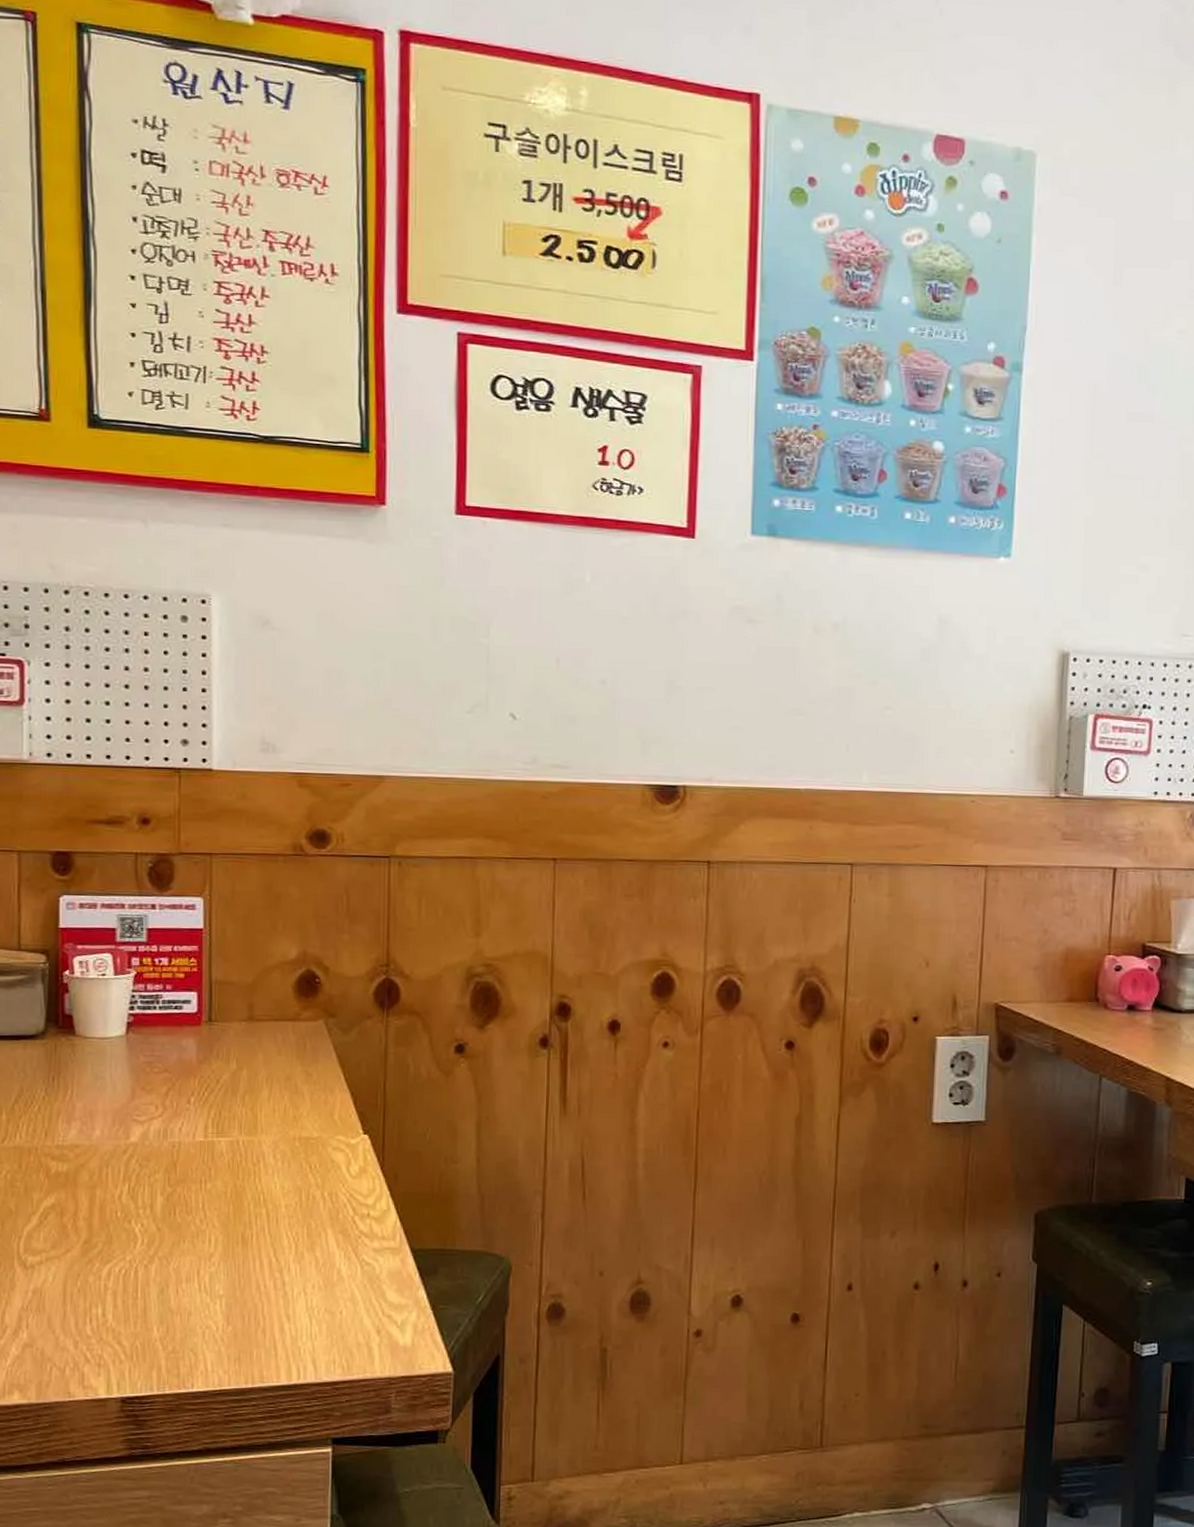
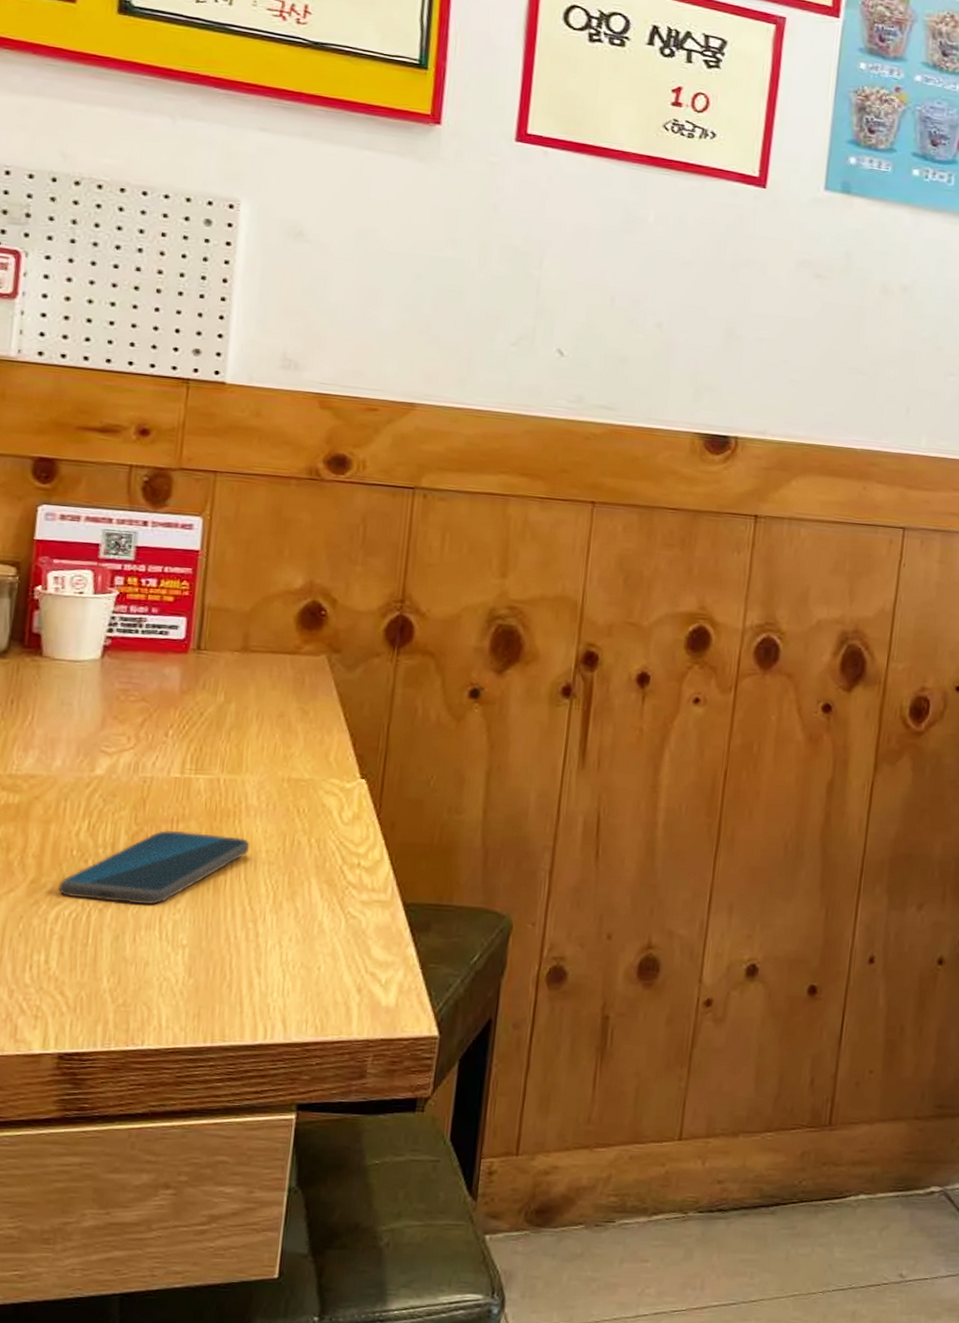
smartphone: none [108,1189,271,1259] -> present [58,829,250,904]

